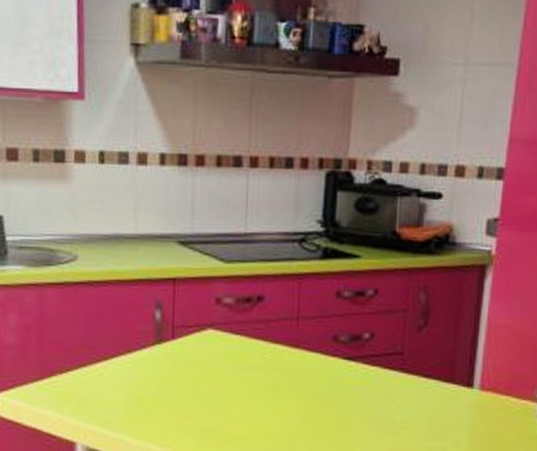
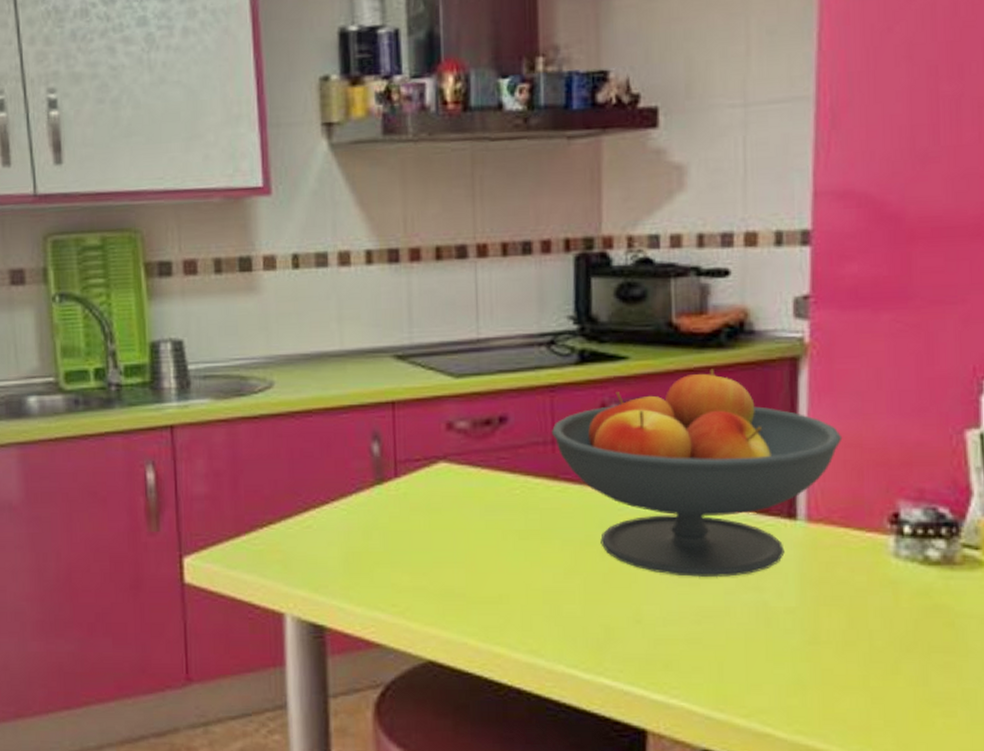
fruit bowl: none [297,269,512,428] -> present [551,368,843,577]

